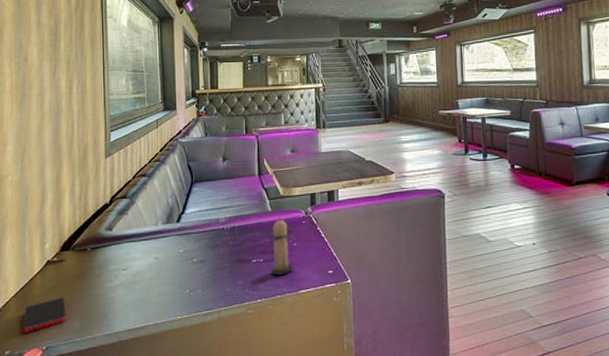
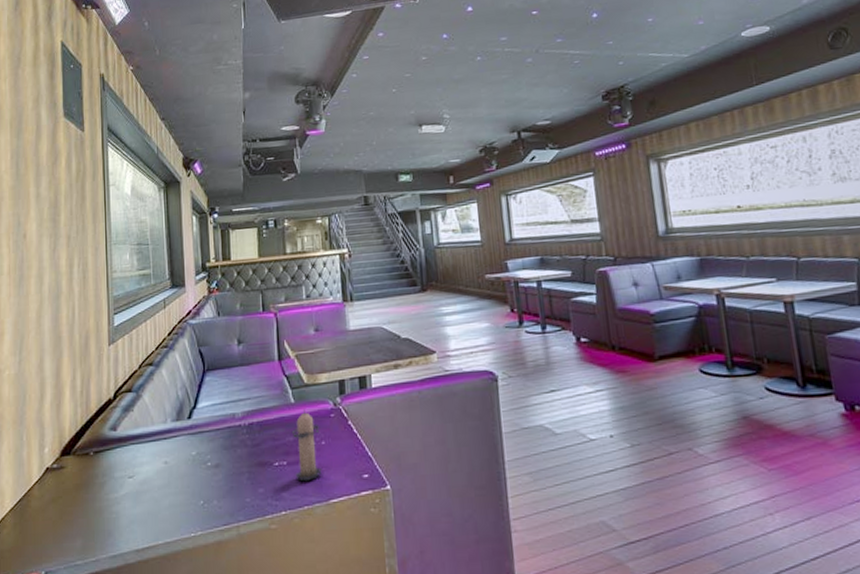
smartphone: present [23,297,67,333] -> none [20,511,68,555]

